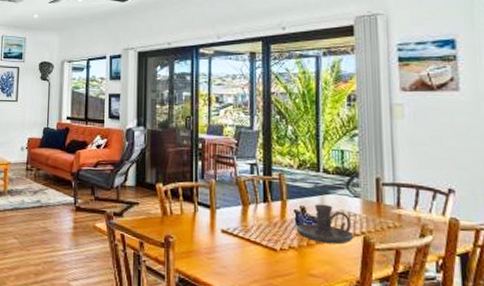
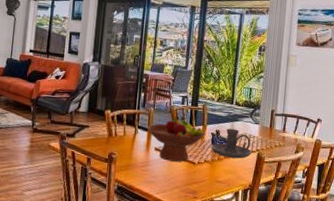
fruit bowl: none [210,188,287,248] -> present [147,115,206,162]

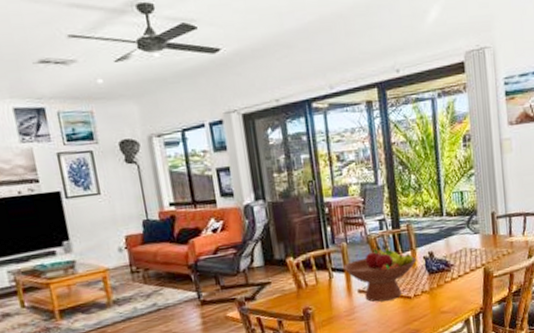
candle holder: present [211,128,252,159] -> none [426,245,476,282]

